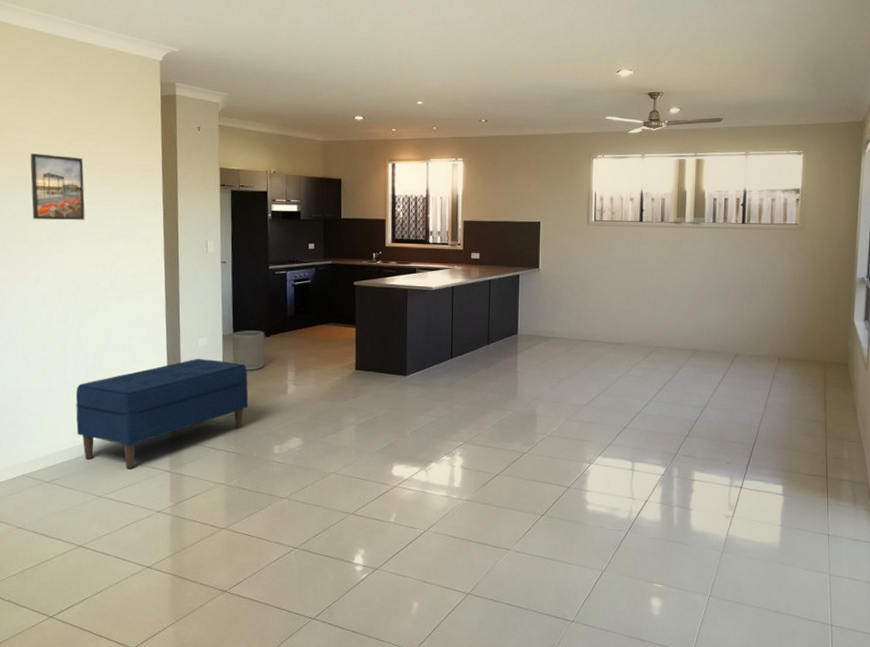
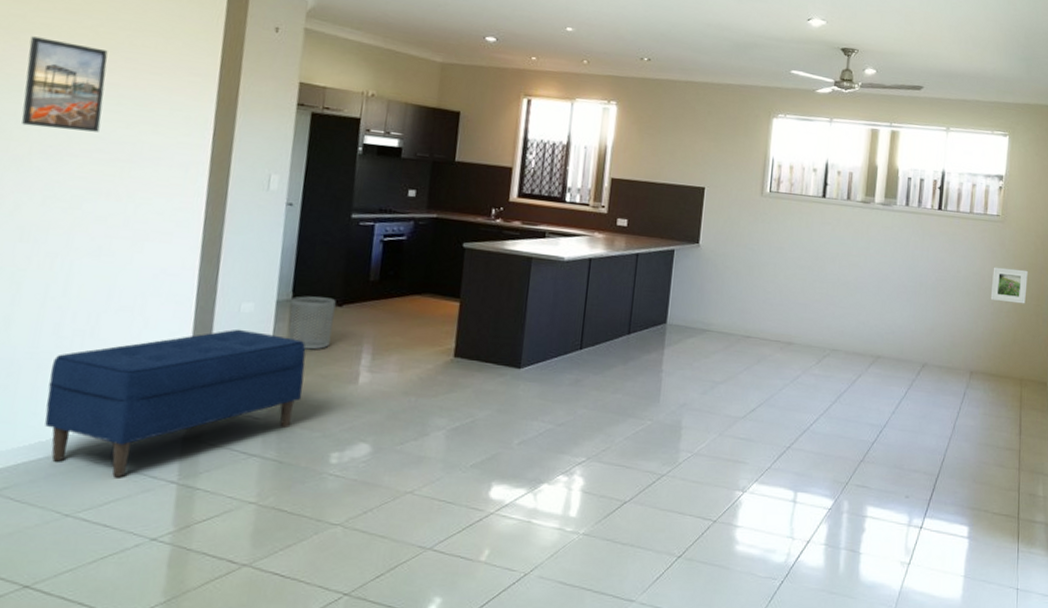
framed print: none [793,268,826,299] -> present [990,267,1028,304]

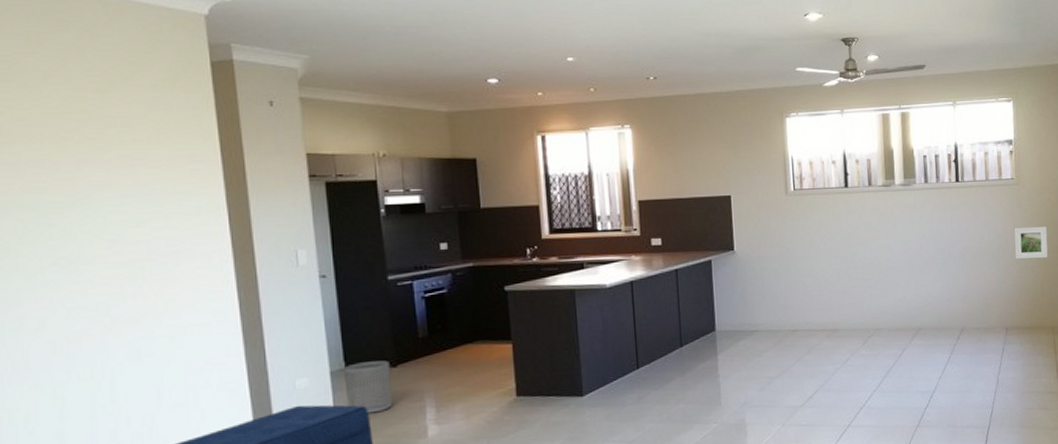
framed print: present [21,36,108,132] -> none [13,148,109,241]

